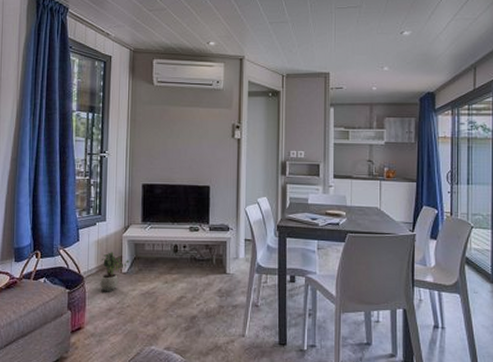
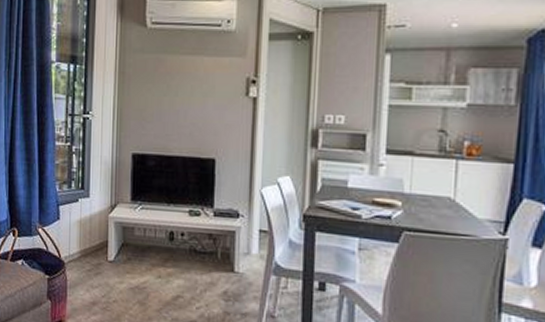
potted plant: present [100,251,129,292] -> none [83,234,116,283]

